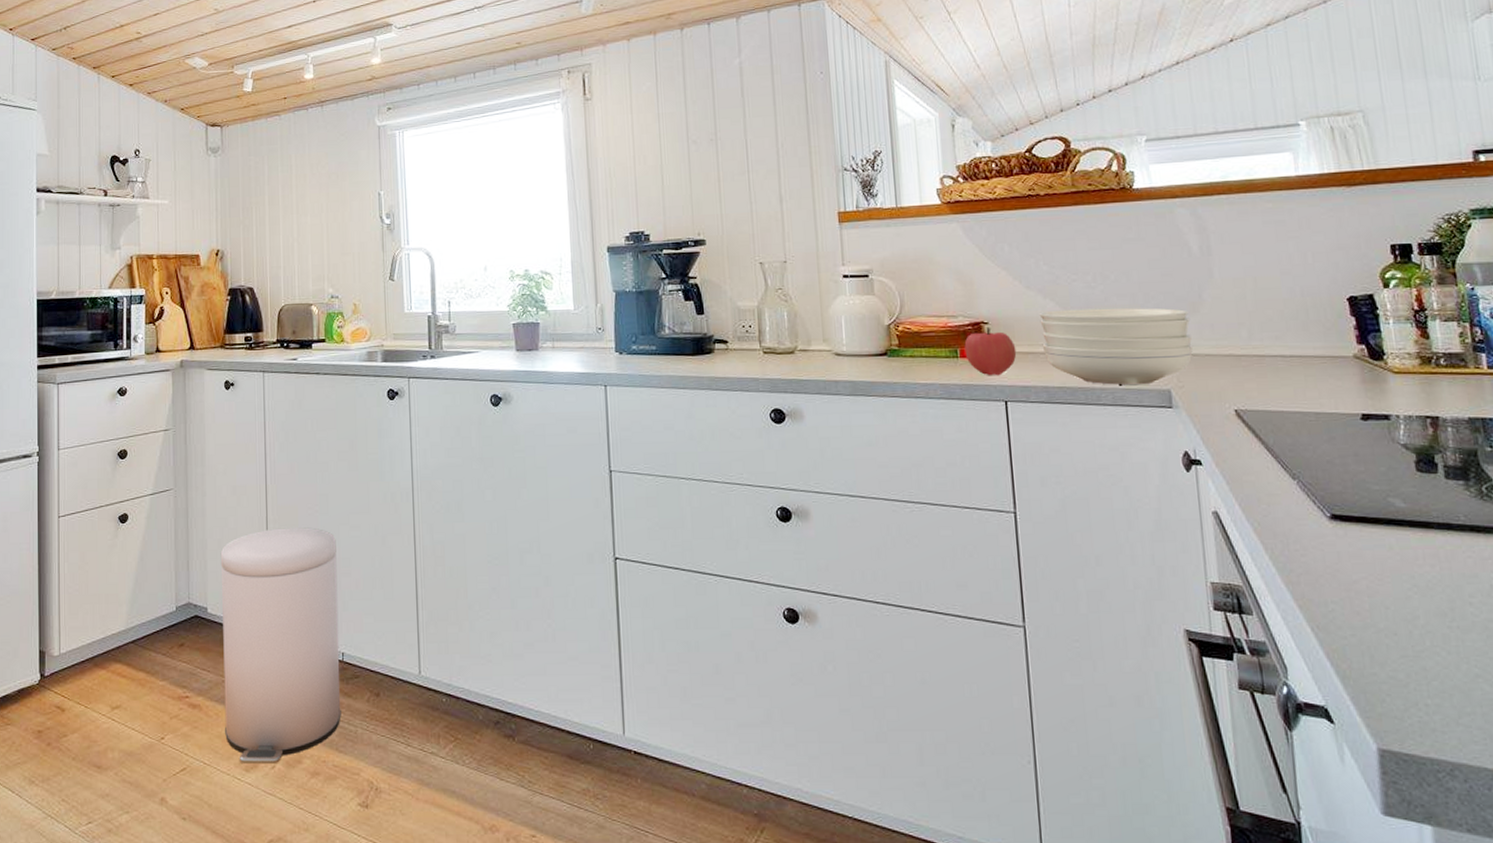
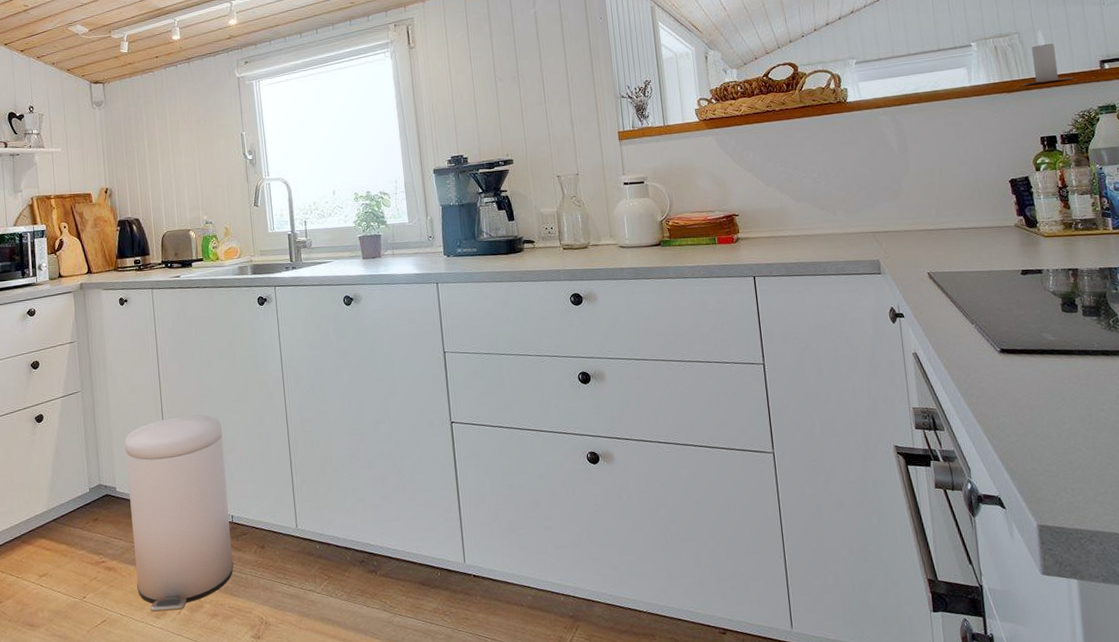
fruit: present [964,328,1017,376] -> none [720,219,761,257]
bowl: present [1039,307,1194,386] -> none [777,195,896,259]
candle: none [1365,108,1438,179] -> present [1021,30,1074,87]

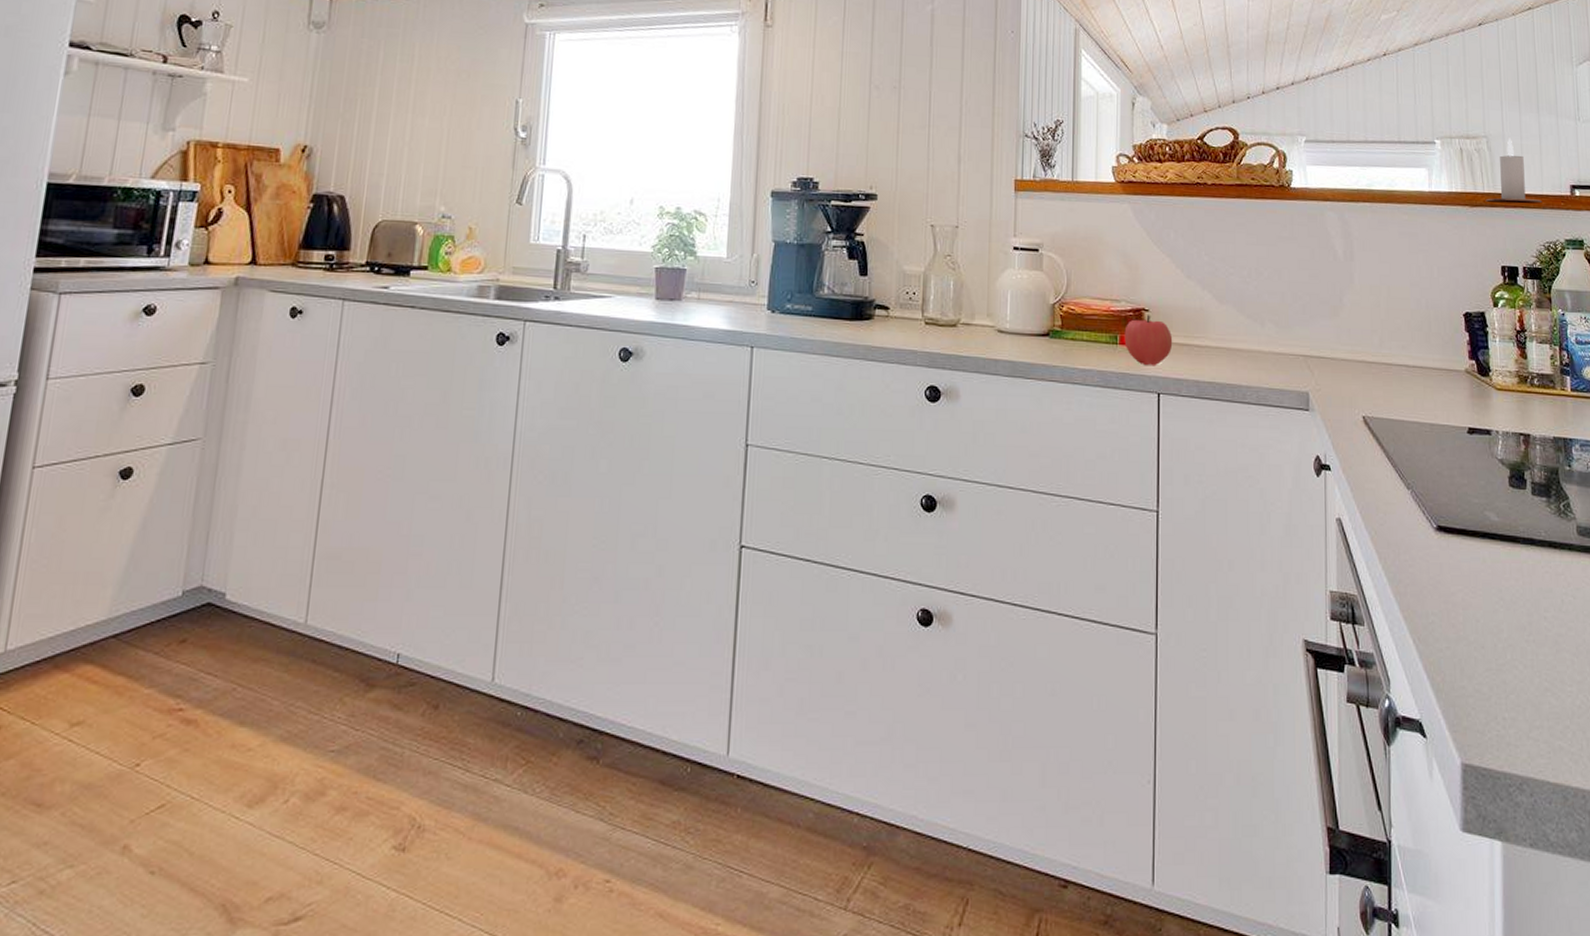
pedal bin: present [124,415,234,613] -> none [226,494,409,798]
fruit: none [720,219,761,257] -> present [1124,315,1173,366]

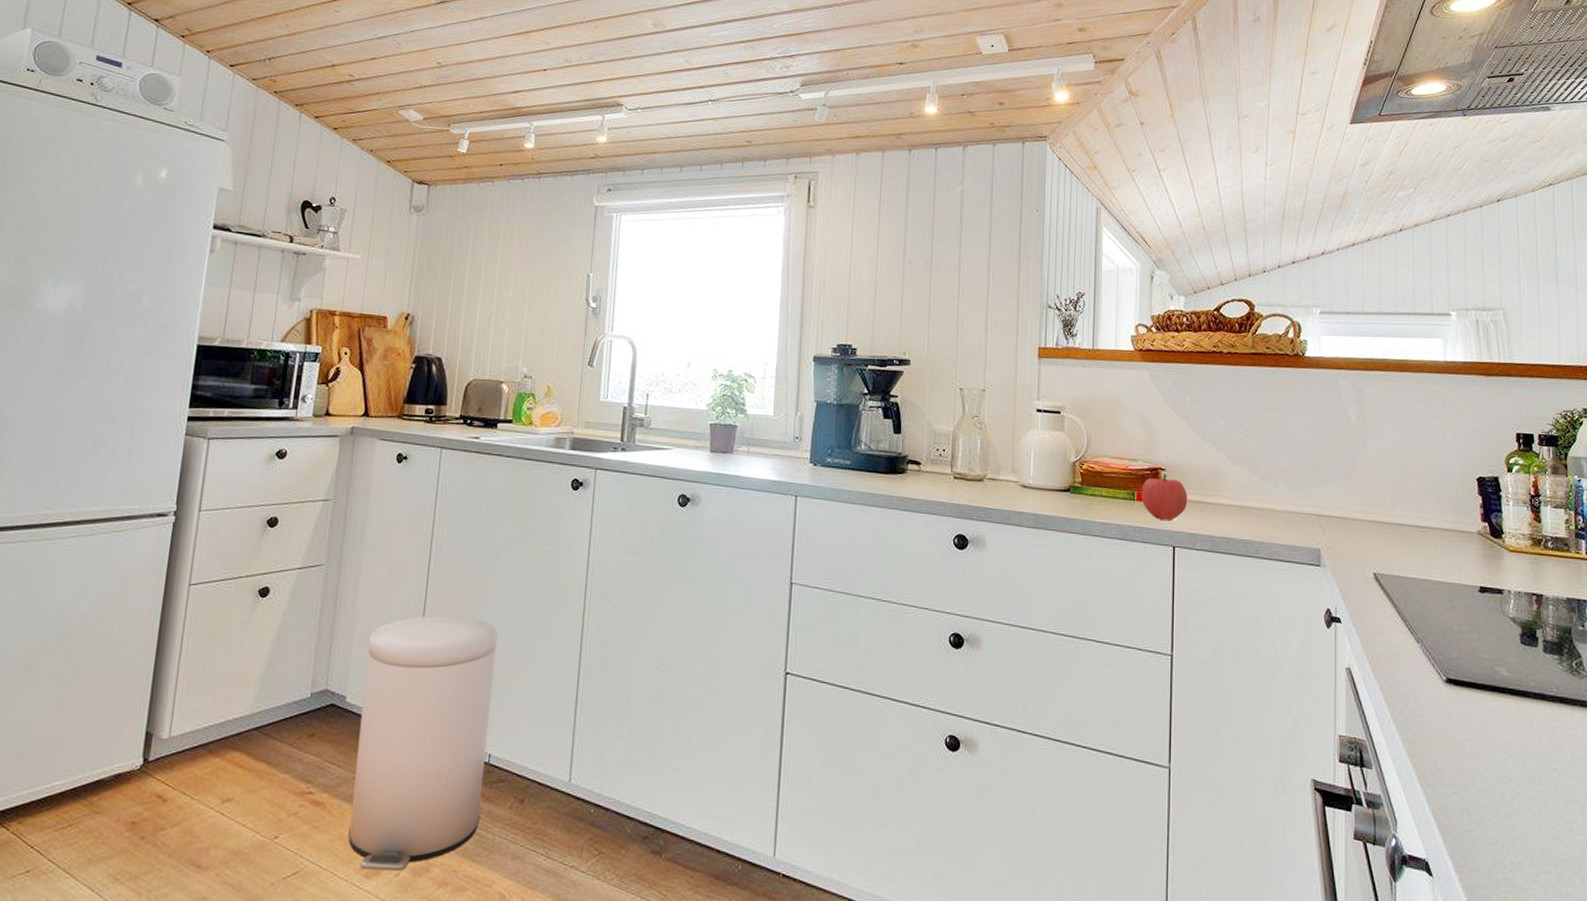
pedal bin: none [226,494,409,798] -> present [348,615,498,872]
candle: present [1485,137,1542,204] -> none [1501,310,1560,374]

